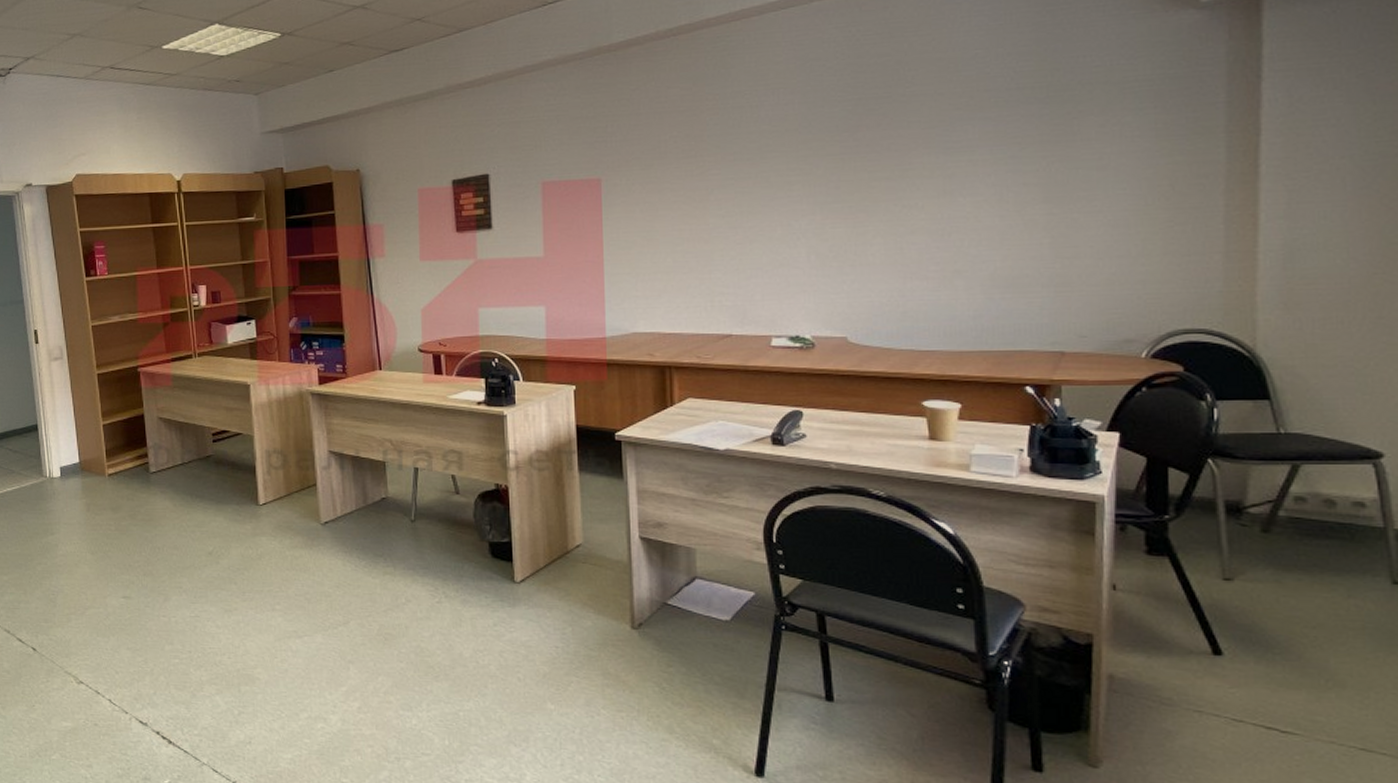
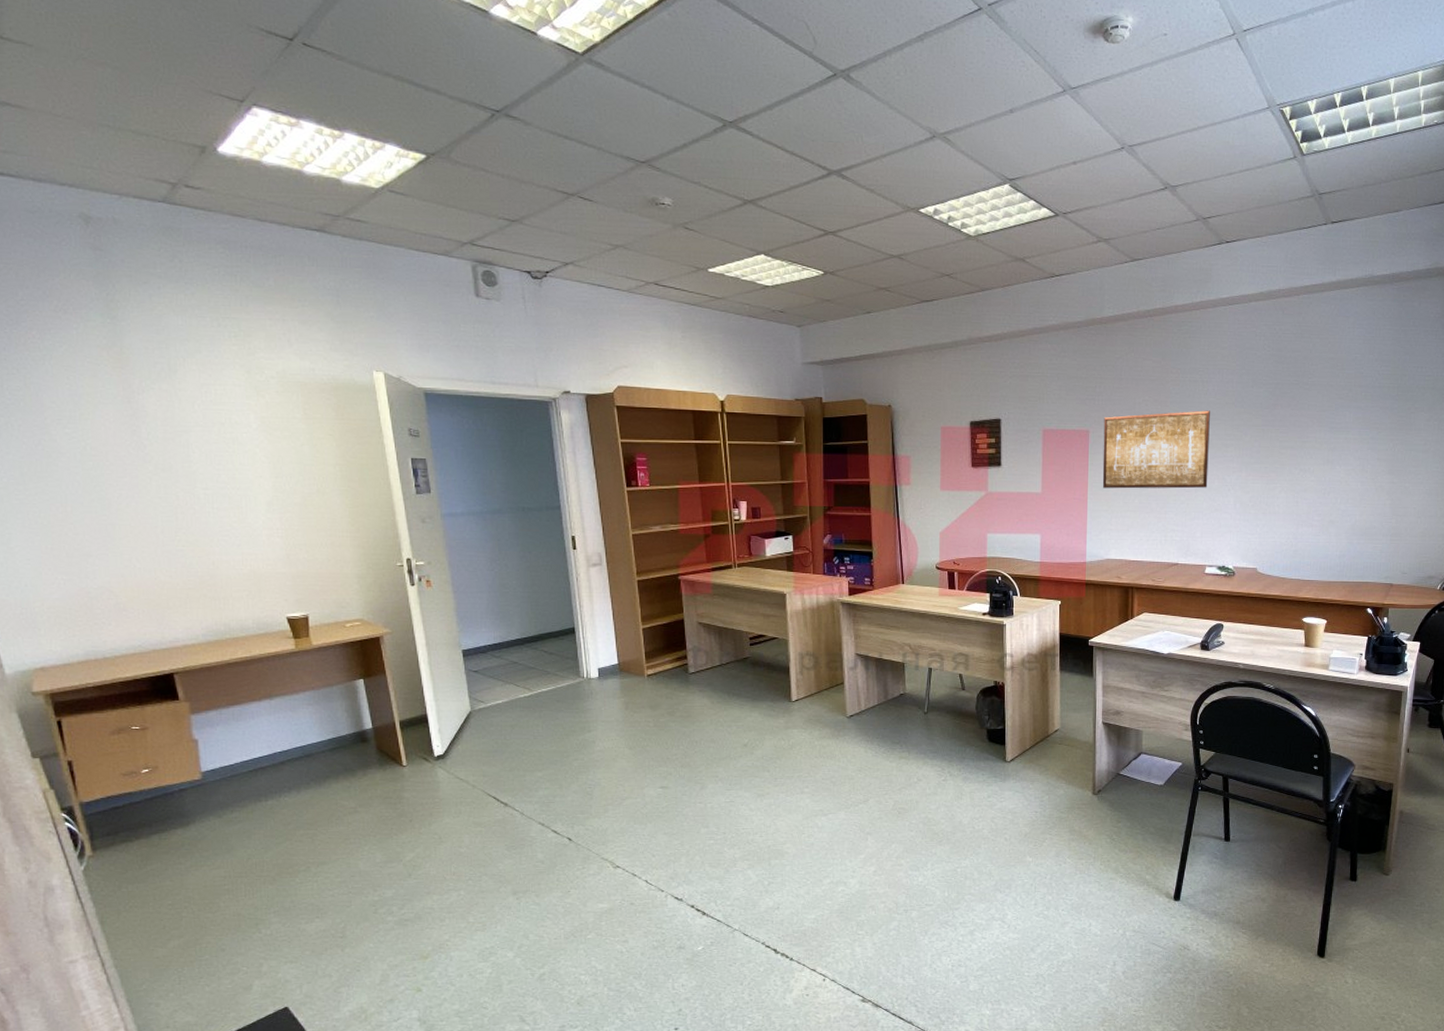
wall art: none [619,141,767,247] -> present [1102,410,1210,489]

